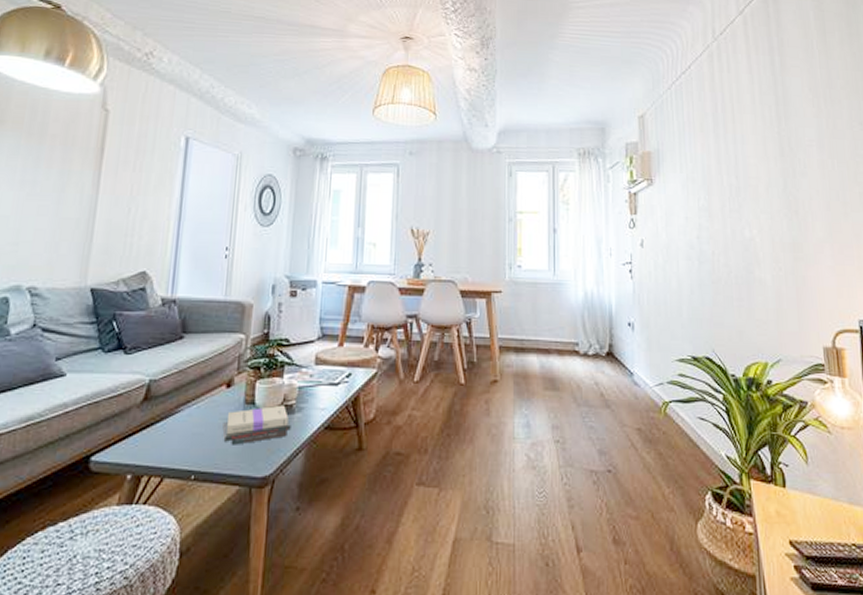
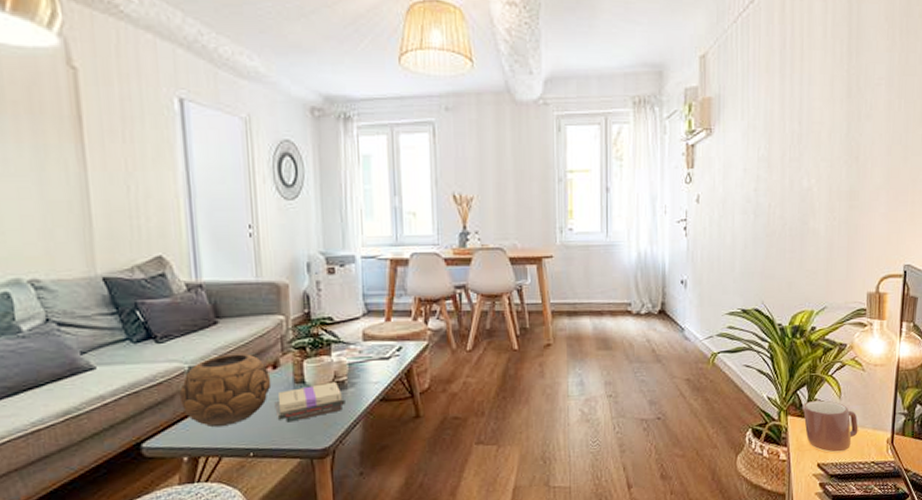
decorative bowl: none [135,370,224,445] -> present [179,353,272,428]
mug: none [767,464,832,530] -> present [803,400,858,454]

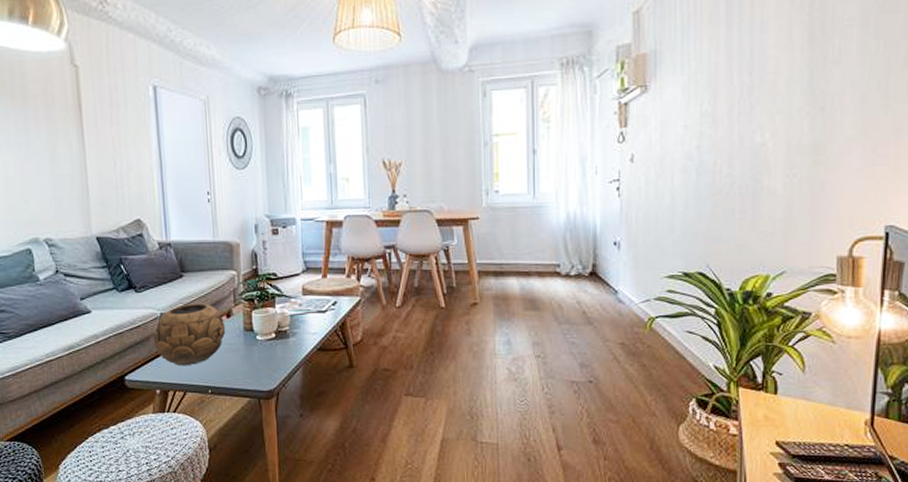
books: present [274,381,345,423] -> none [228,331,288,365]
mug: present [803,400,858,454] -> none [758,373,827,432]

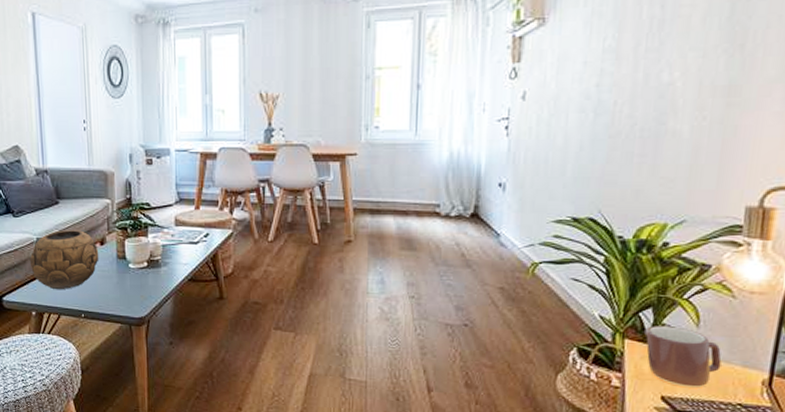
mug: none [758,373,827,432] -> present [646,326,722,389]

